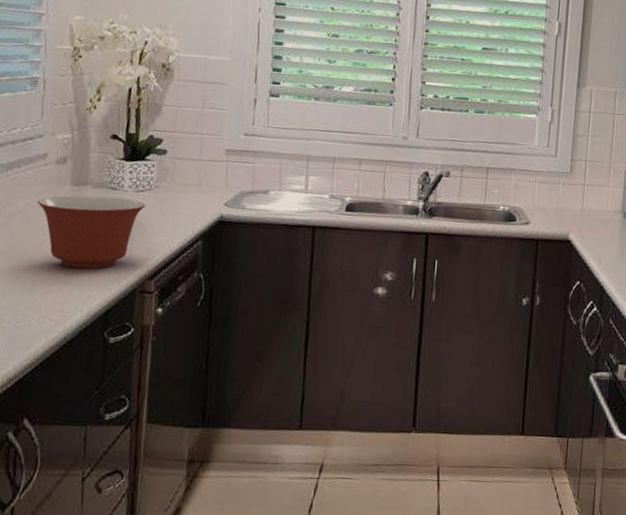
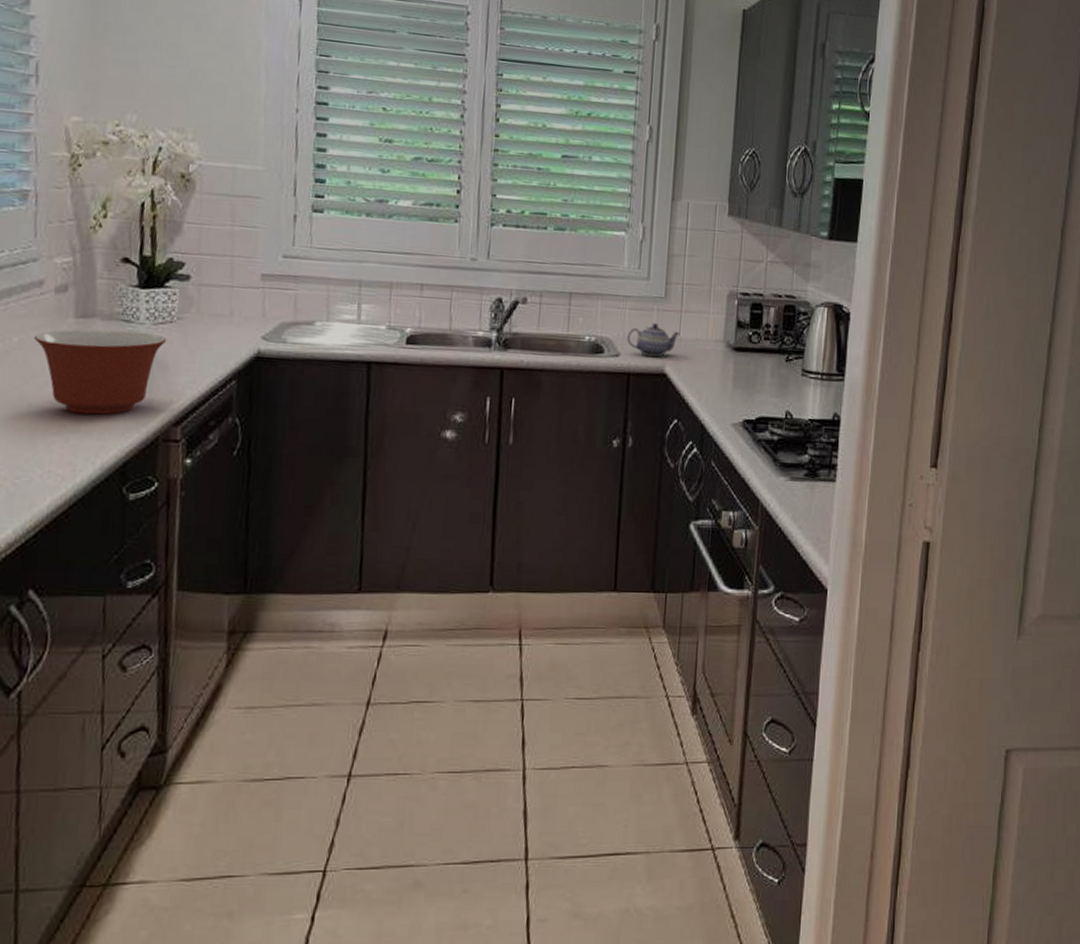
teapot: none [536,195,583,225] -> present [627,323,681,357]

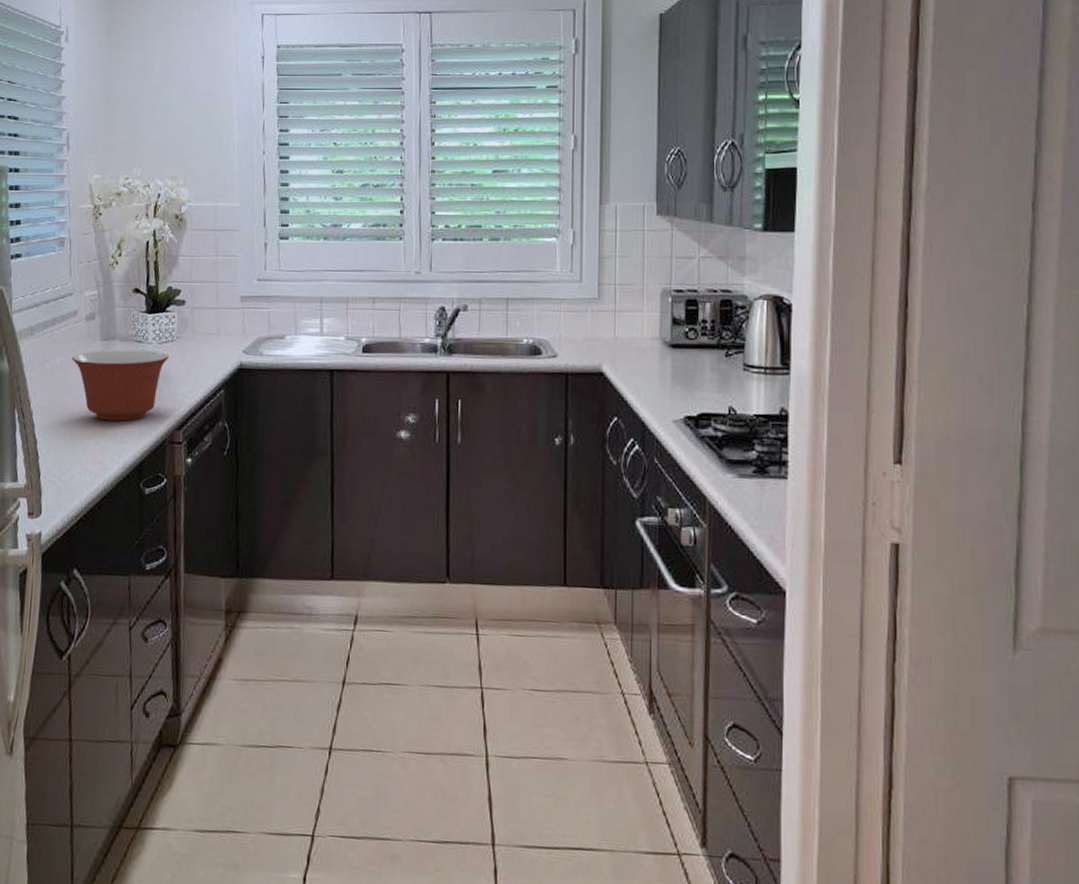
teapot: present [627,323,681,357] -> none [563,324,616,356]

